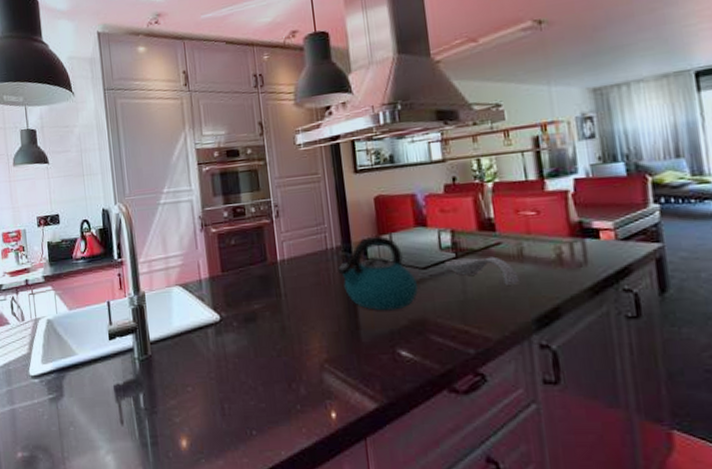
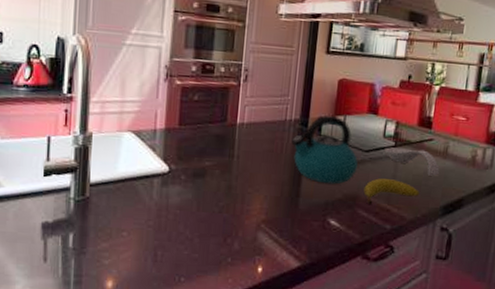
fruit: none [431,295,501,329] -> present [363,178,420,205]

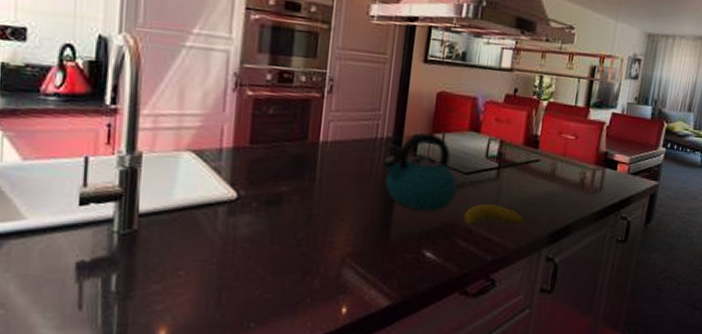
spoon rest: present [384,147,440,176] -> none [487,169,546,201]

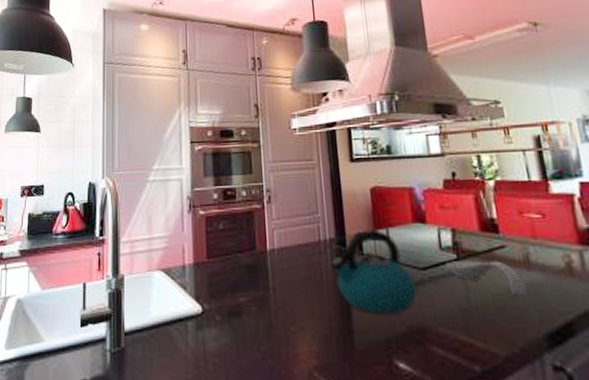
fruit: present [463,204,524,235] -> none [431,303,508,340]
spoon rest: none [487,169,546,201] -> present [445,261,527,294]

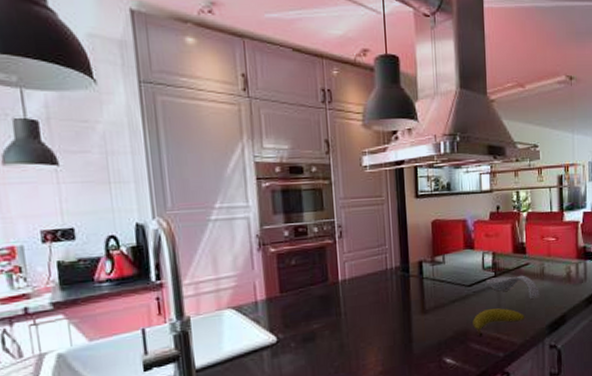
kettle: present [330,229,417,314] -> none [395,256,463,325]
fruit: none [431,303,508,340] -> present [473,308,525,338]

